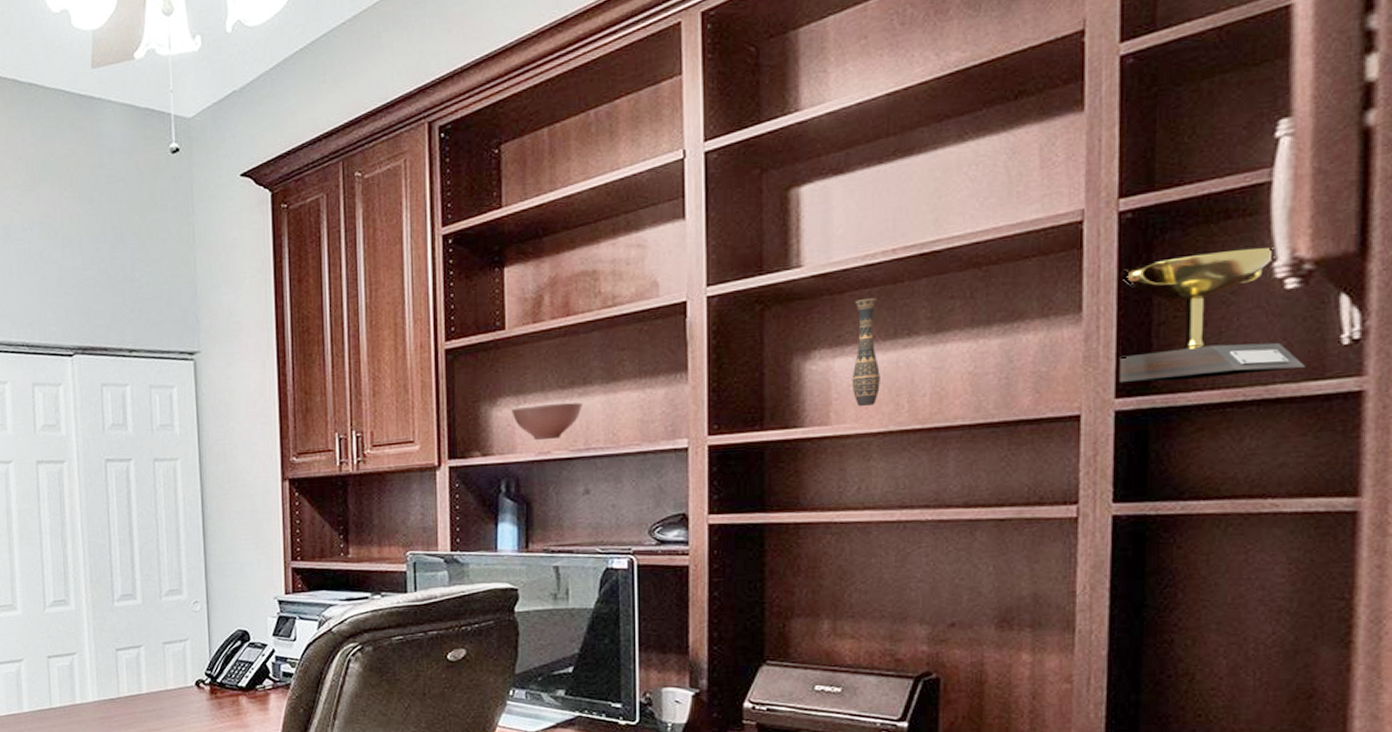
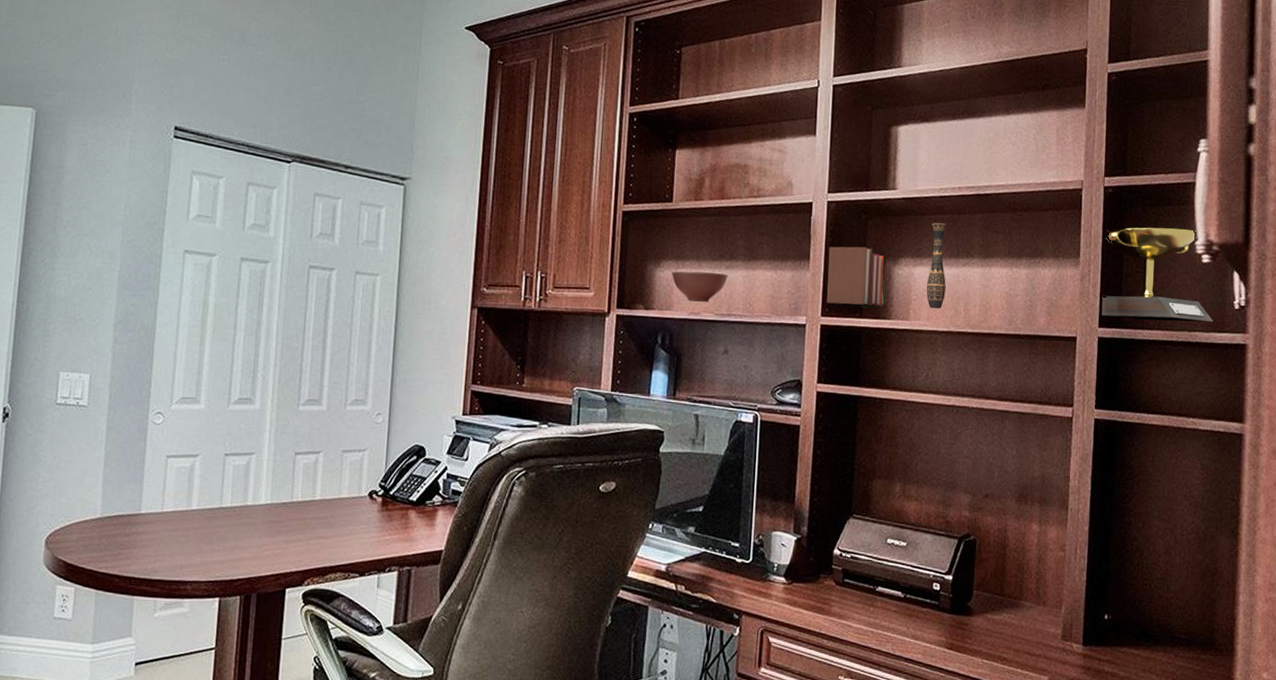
books: none [713,343,797,419] -> present [826,246,887,309]

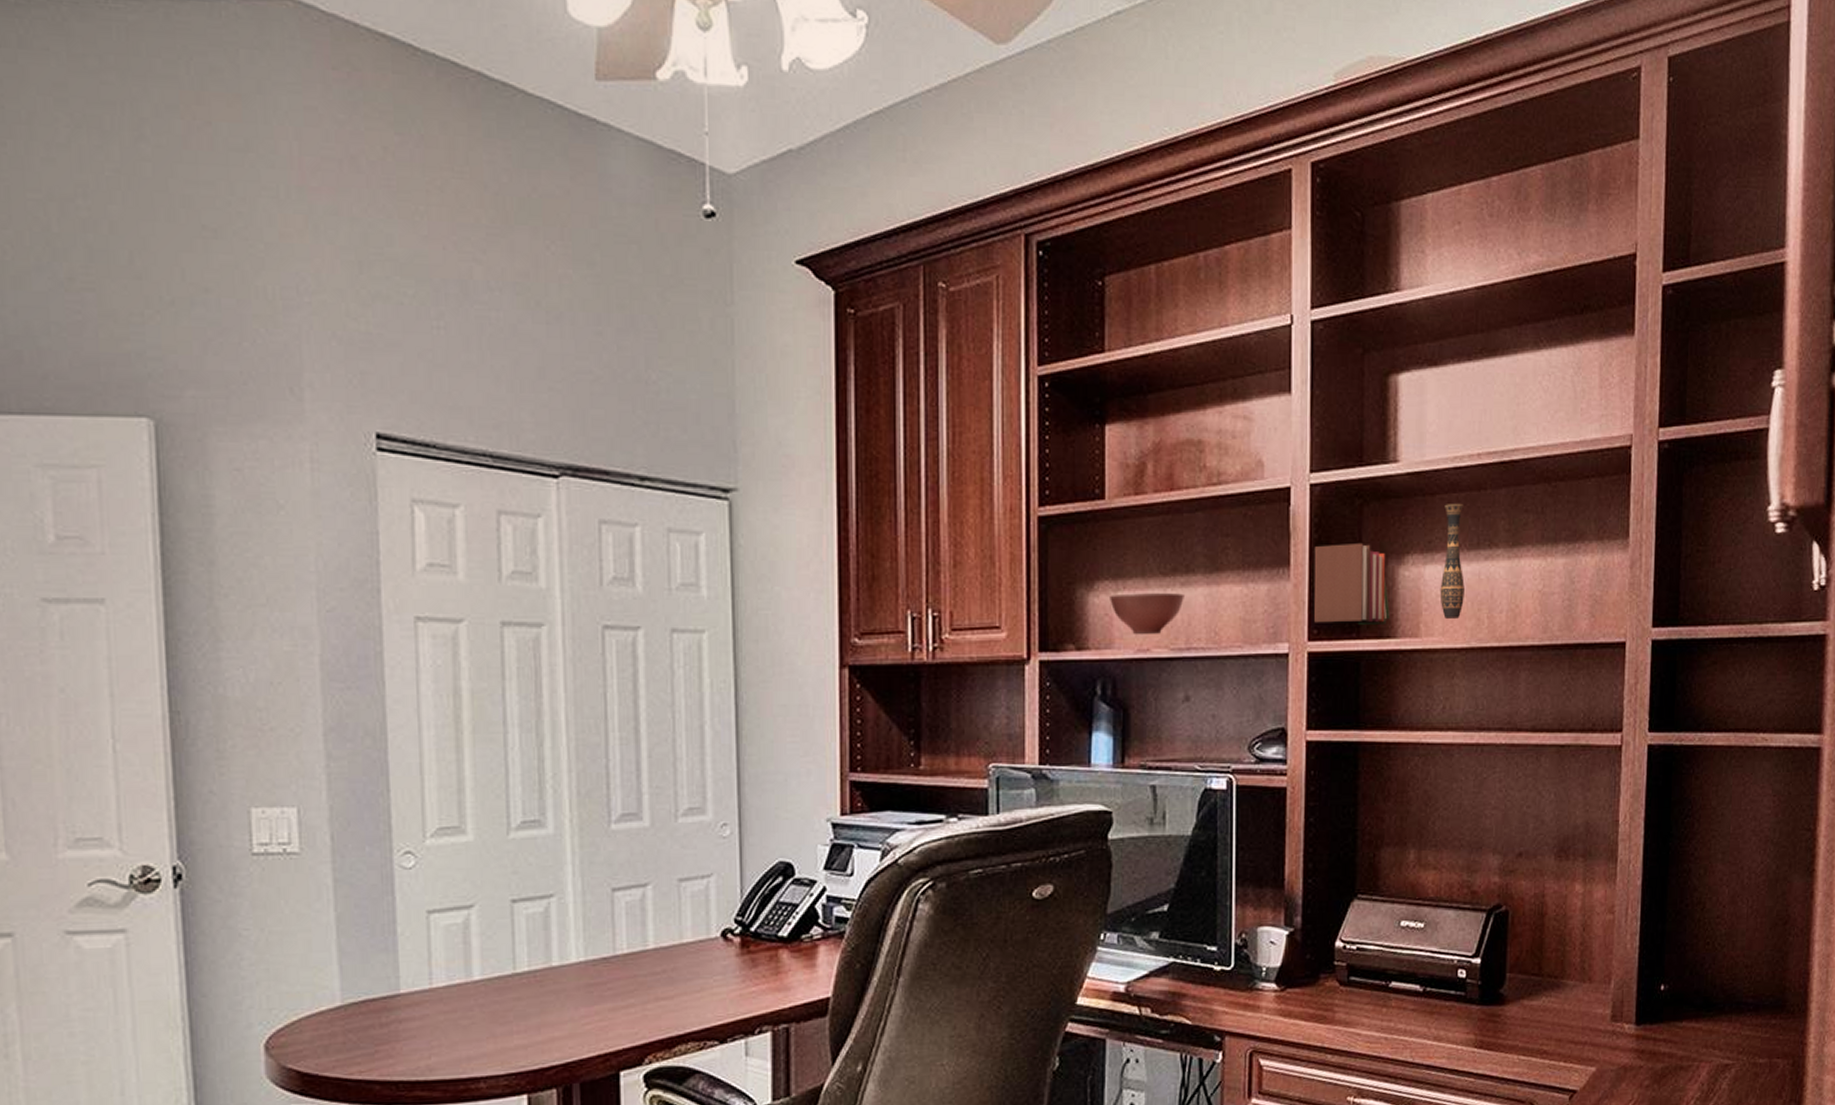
award: present [1101,227,1214,323] -> none [1655,490,1789,614]

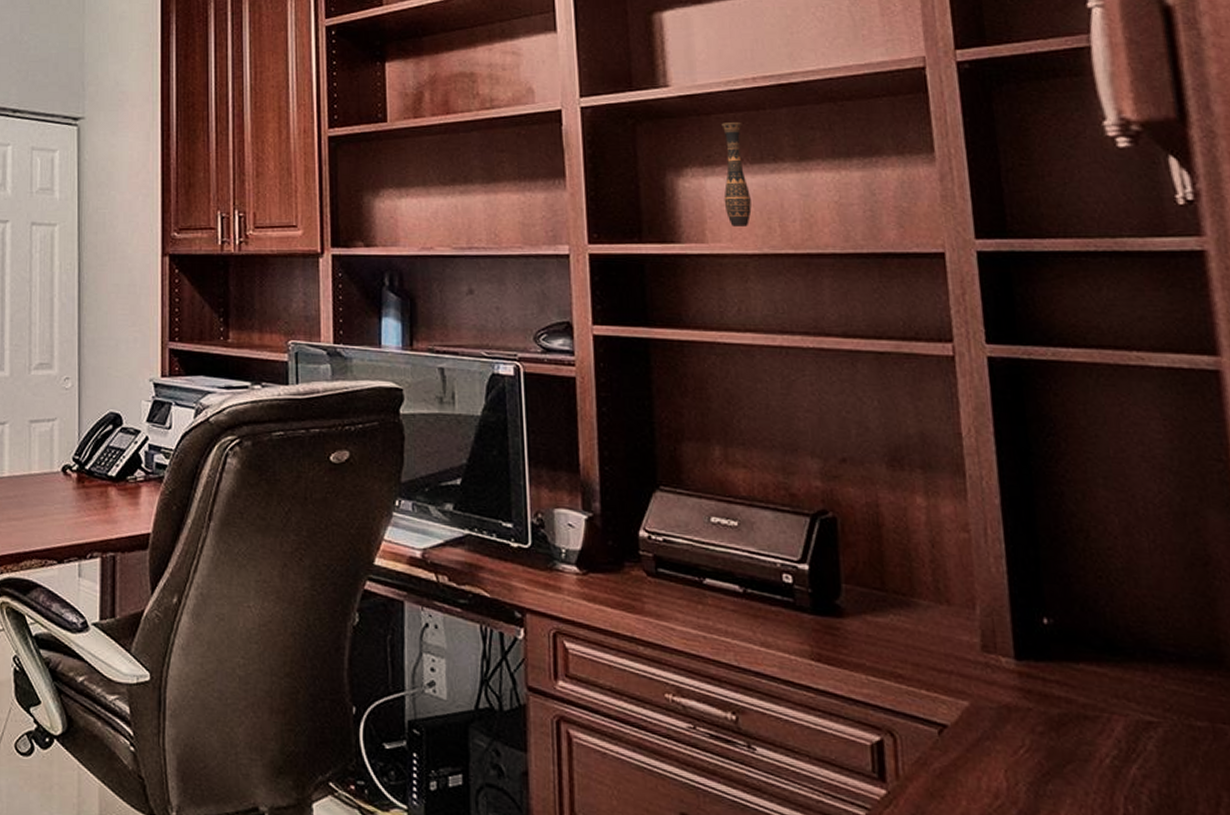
bowl: present [1110,593,1184,635] -> none [394,199,464,236]
books: present [1313,542,1391,624] -> none [589,157,673,231]

